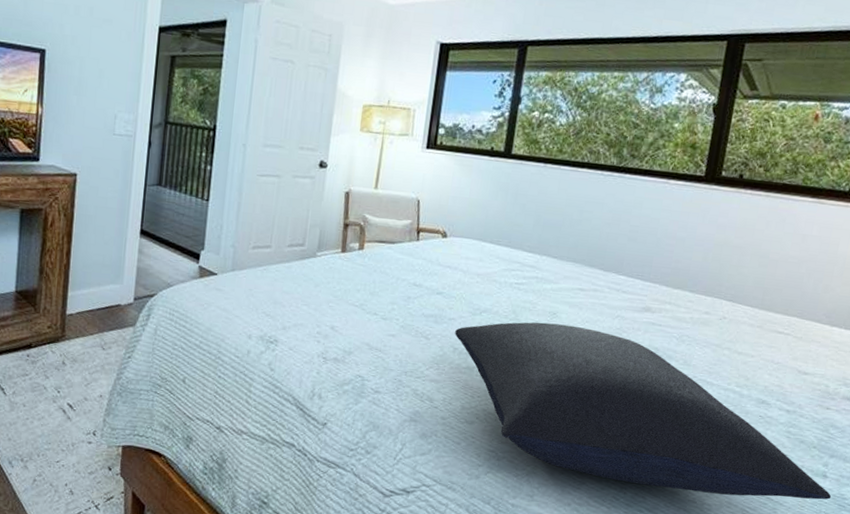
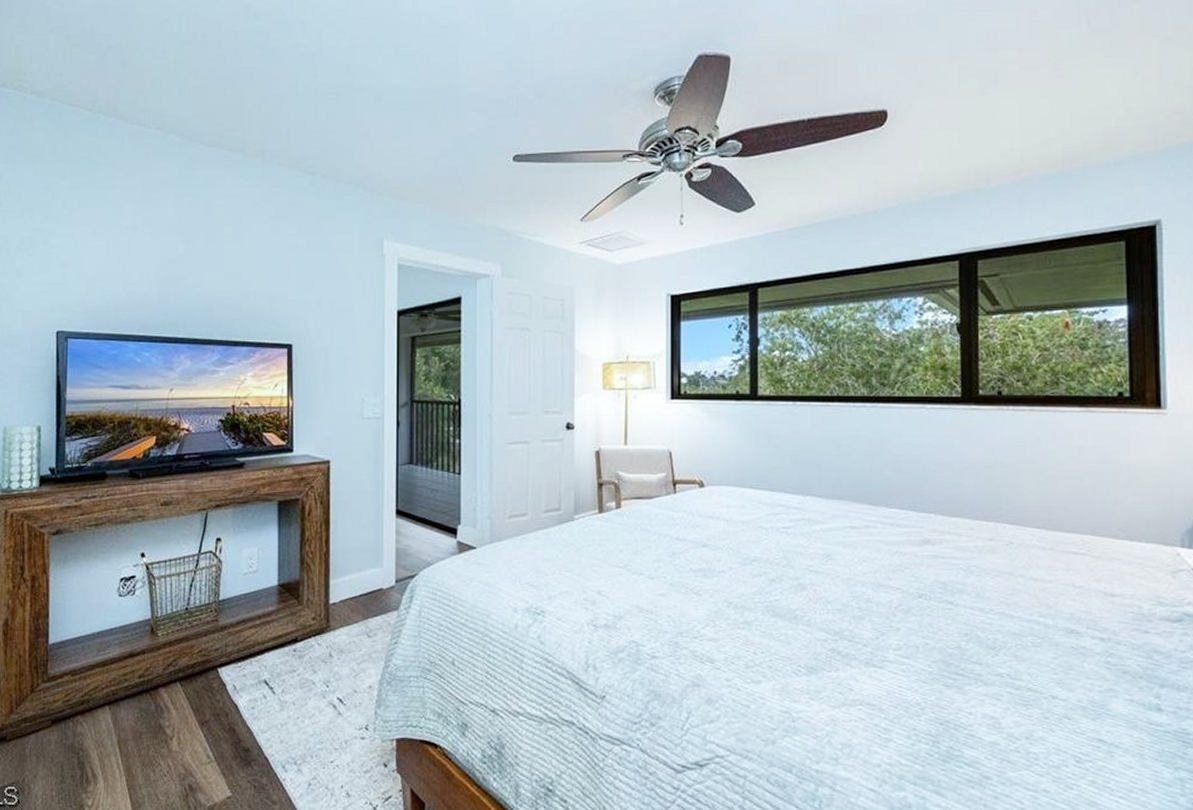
pillow: present [455,322,832,500] -> none [727,566,1172,741]

